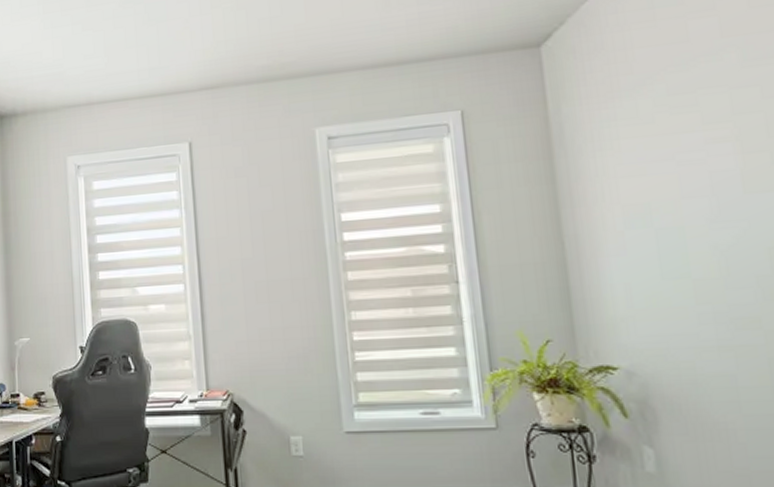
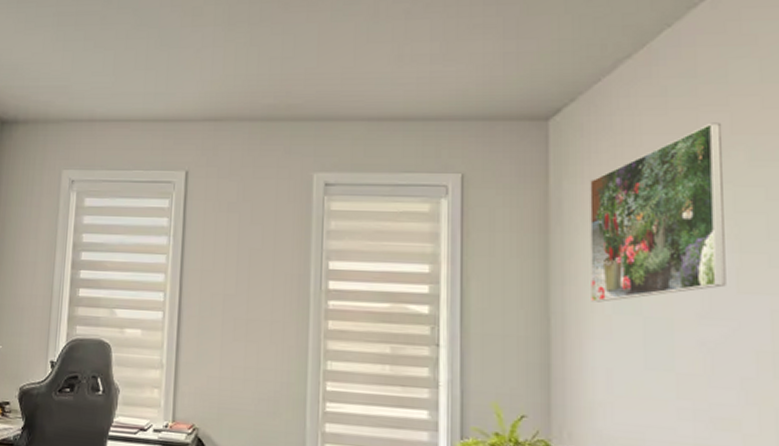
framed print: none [587,27,733,220] -> present [590,122,726,303]

